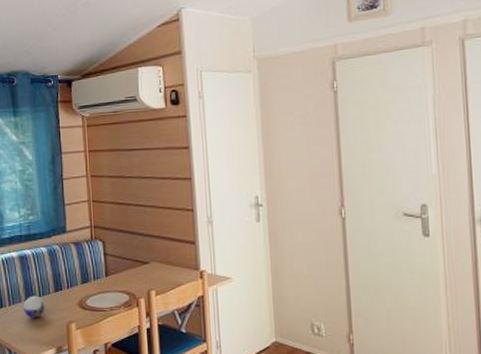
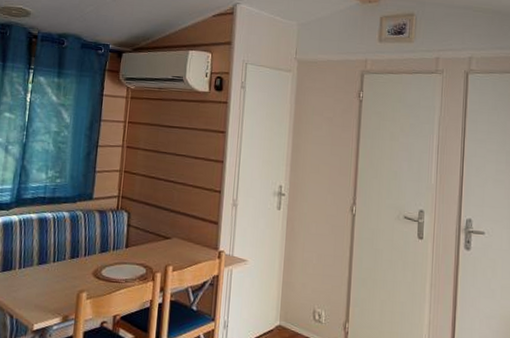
decorative orb: present [23,296,45,318] -> none [34,260,58,284]

